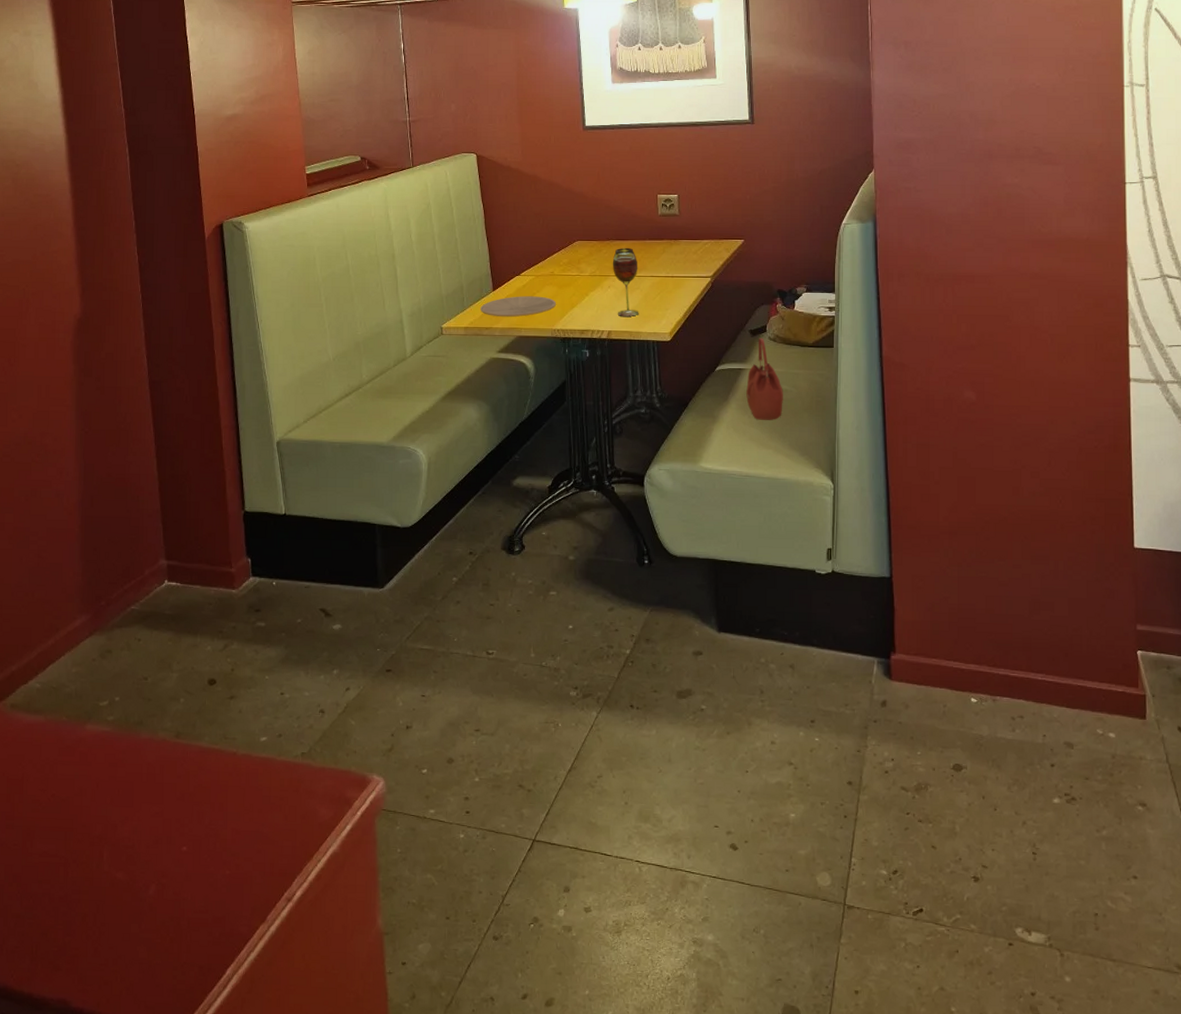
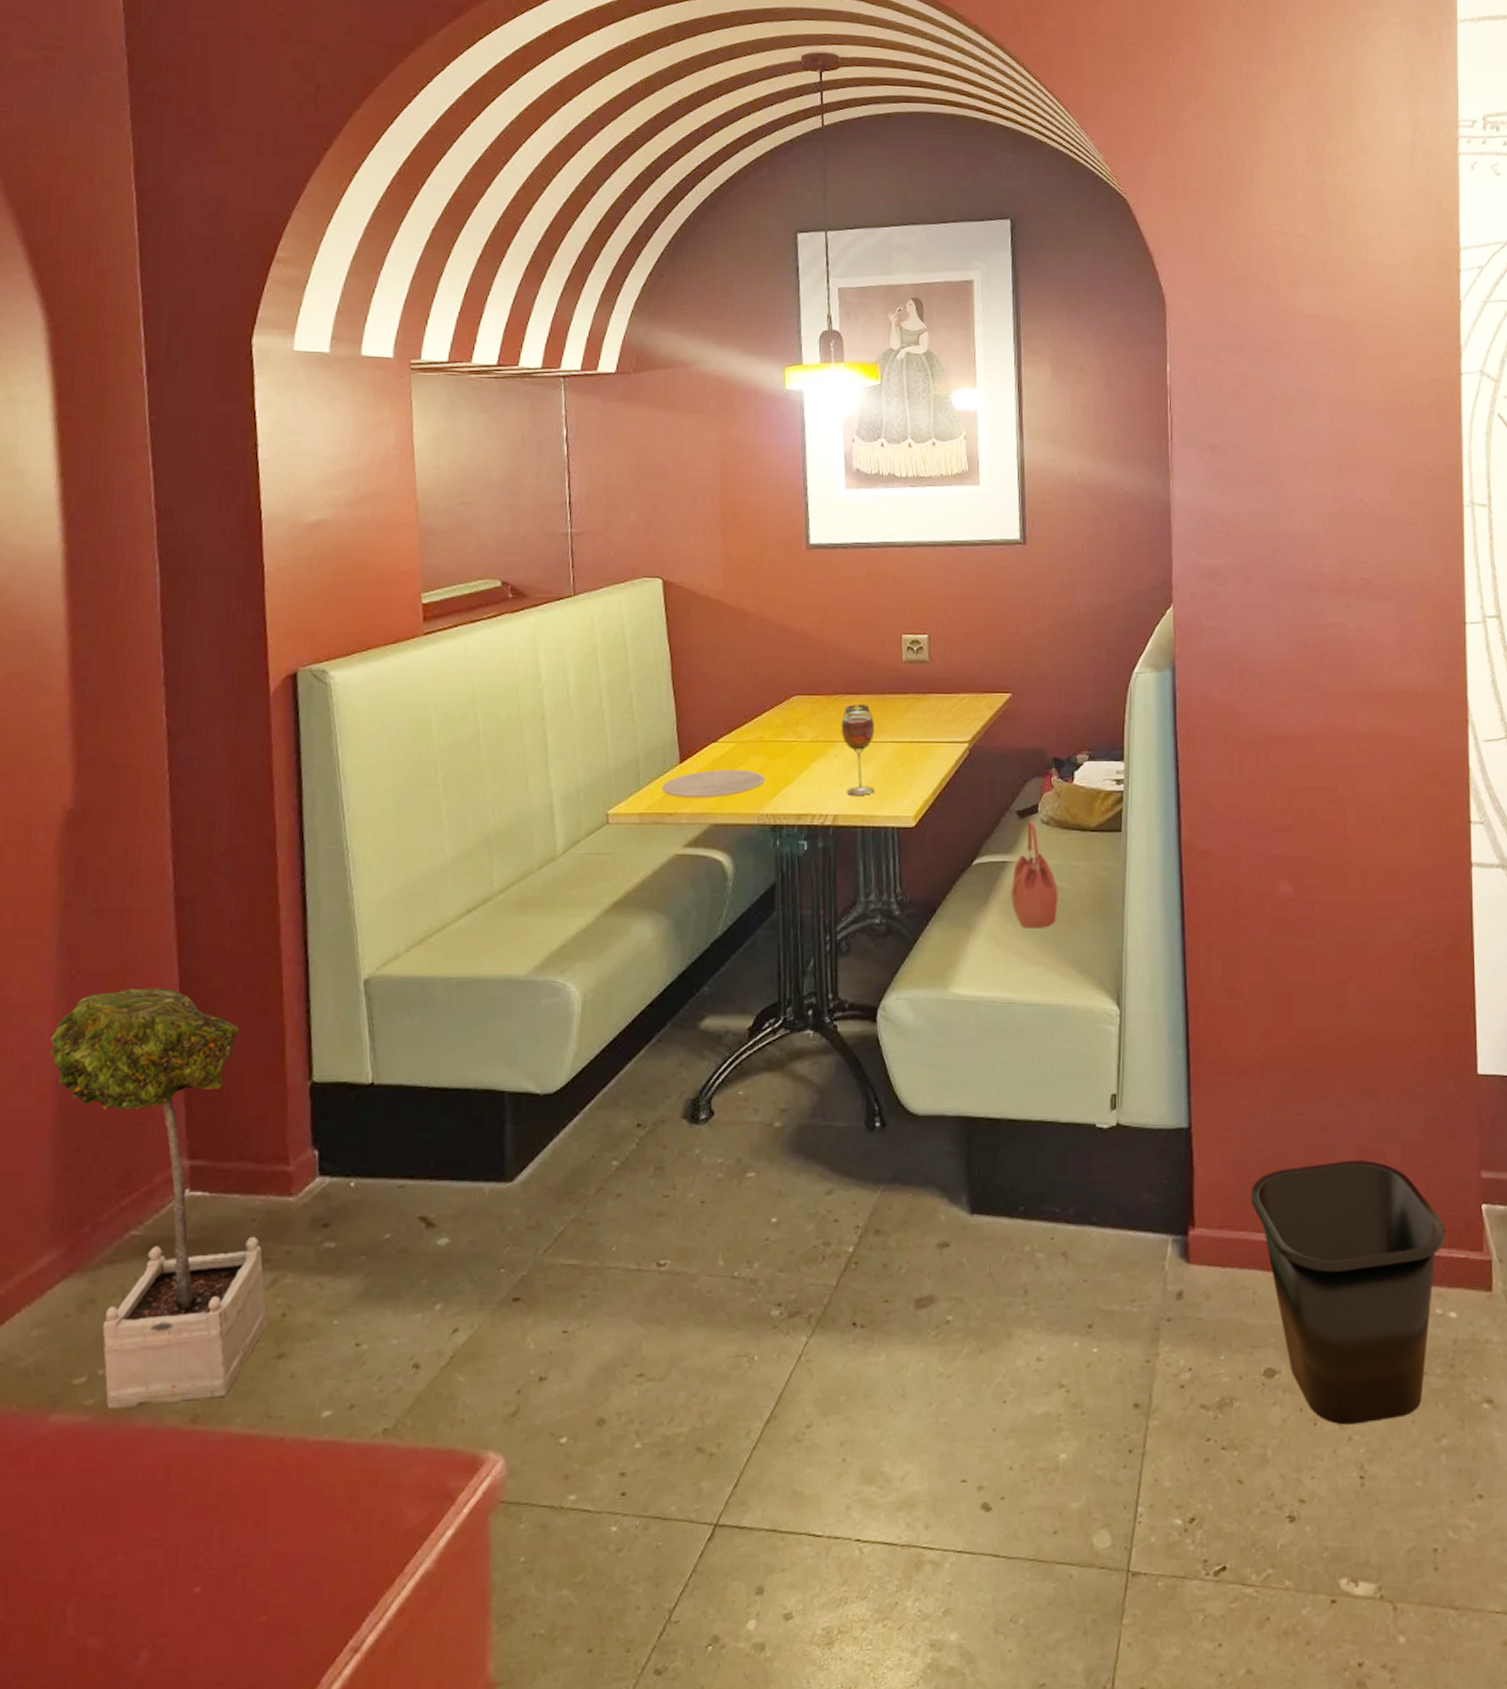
potted tree: none [74,442,222,724] -> present [50,988,267,1410]
waste bin: none [942,609,1106,813] -> present [1251,1159,1446,1425]

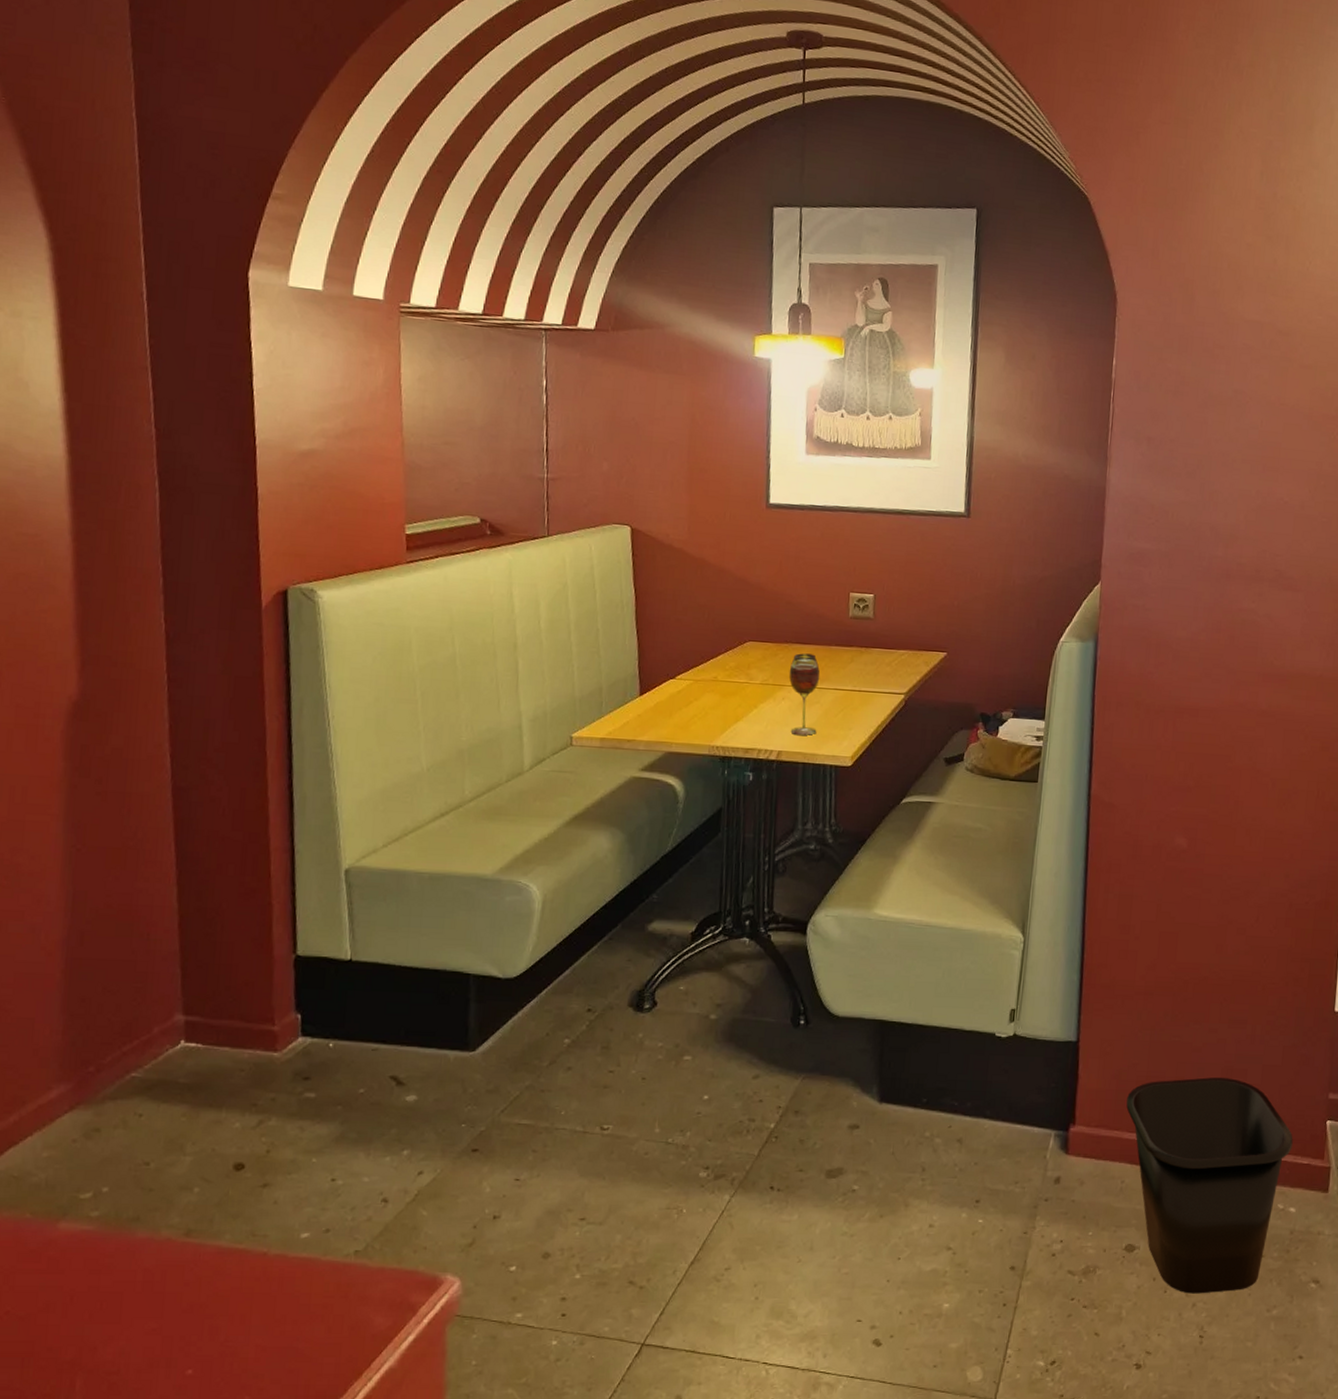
potted tree: present [50,988,267,1410] -> none [58,863,253,1221]
plate: present [662,770,766,799] -> none [622,703,718,730]
handbag: present [1011,820,1058,928] -> none [934,767,977,863]

